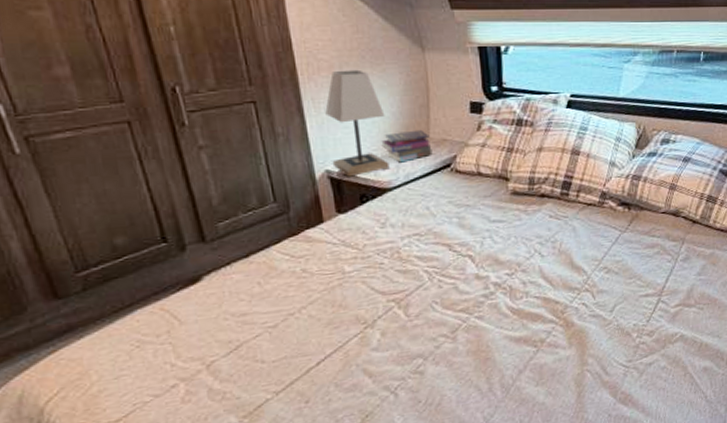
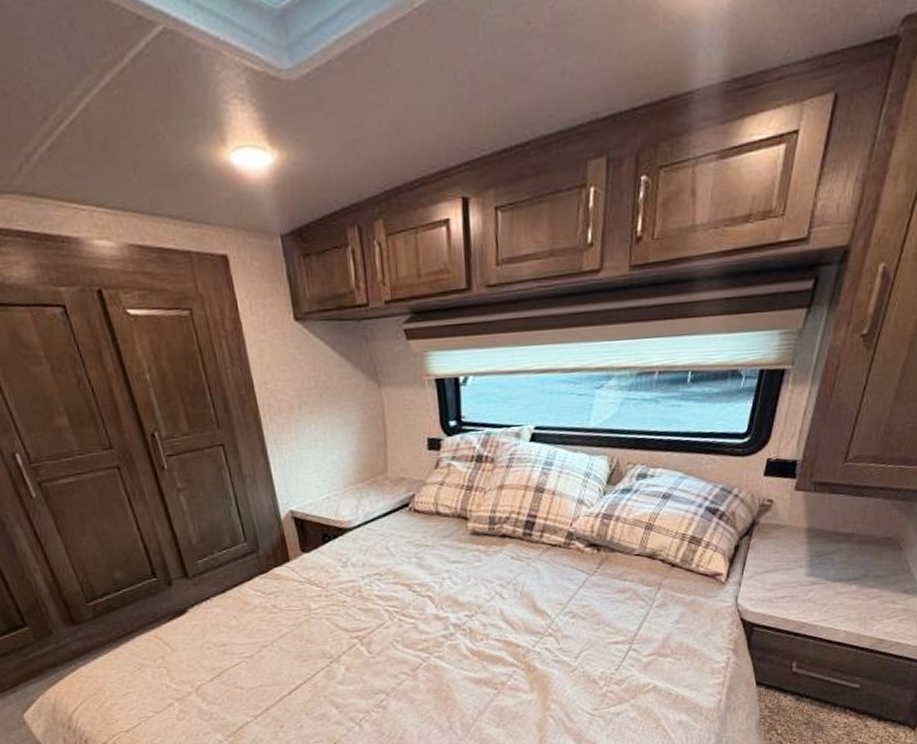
lamp: present [325,69,390,177] -> none [287,409,349,517]
books: present [381,129,433,163] -> none [340,468,391,503]

